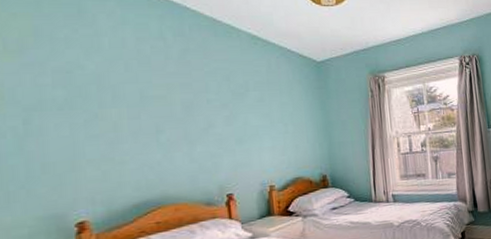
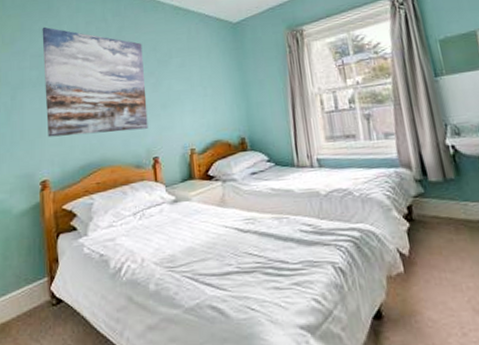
wall art: none [70,36,221,172] -> present [42,26,148,137]

